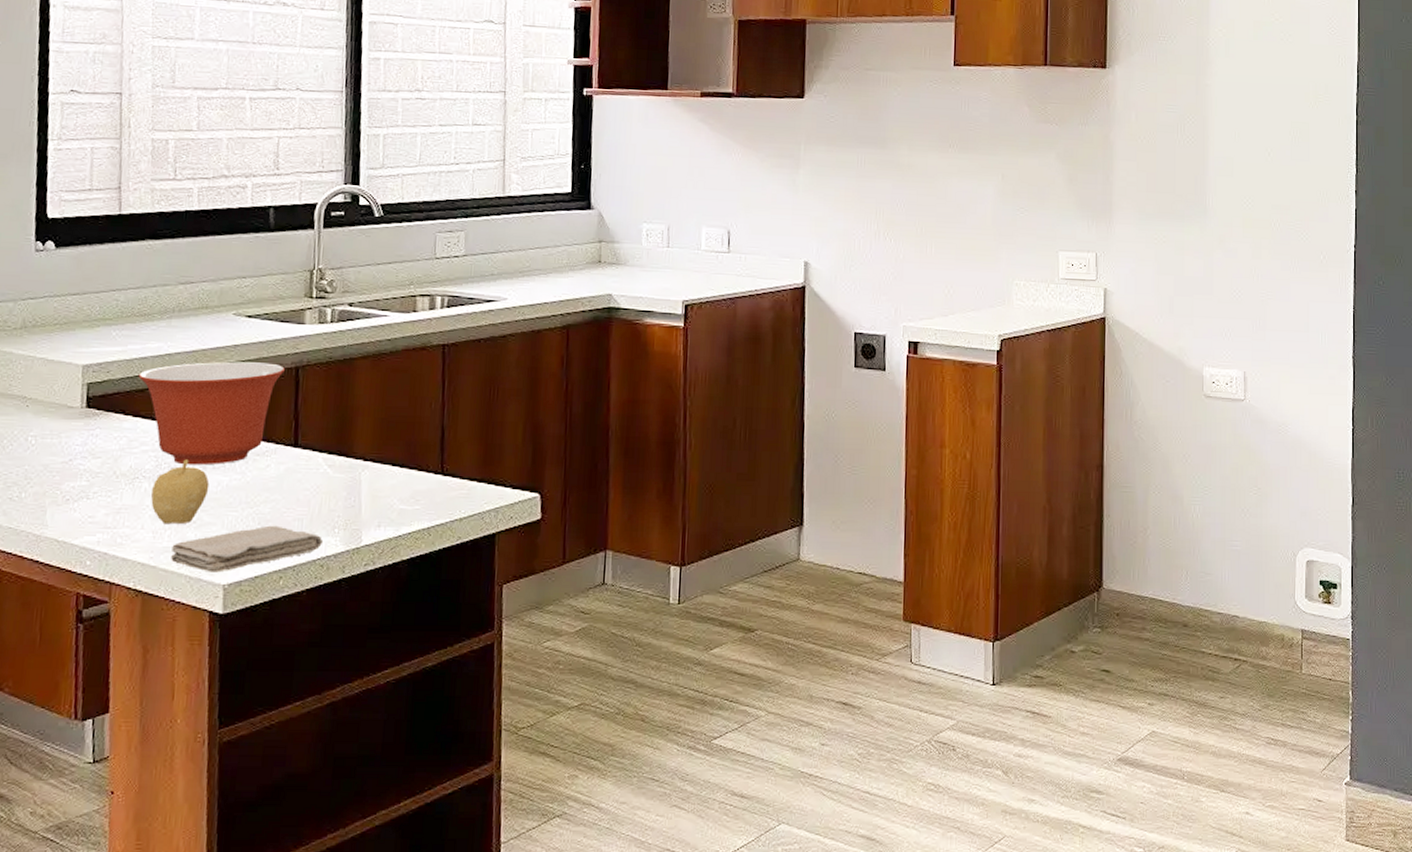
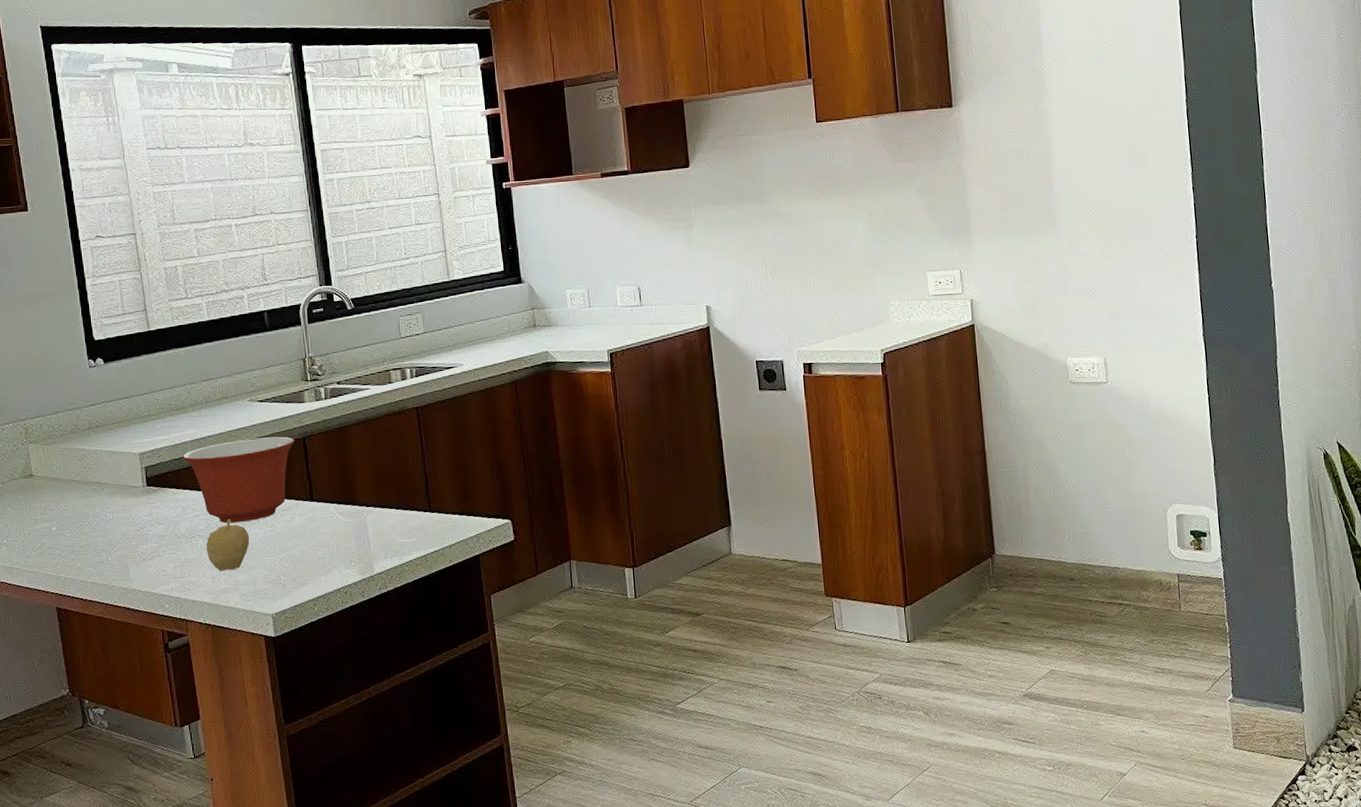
washcloth: present [171,525,322,573] -> none [228,564,343,606]

